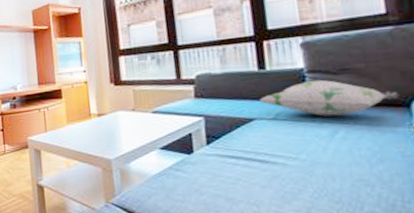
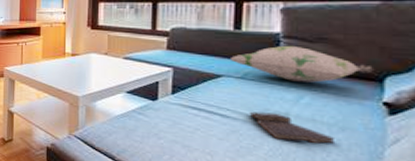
book: none [287,152,377,179] -> present [249,111,336,144]

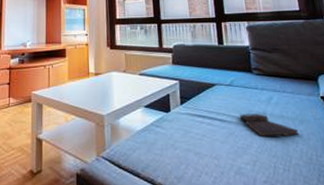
decorative pillow: present [231,45,375,83] -> none [220,55,311,85]

